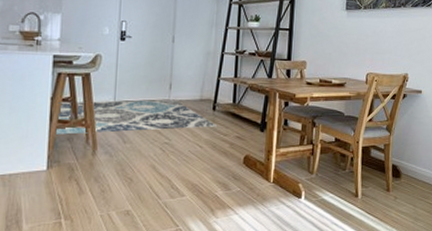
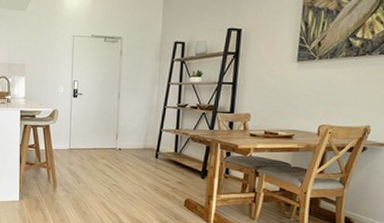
rug: present [56,99,217,135] -> none [25,147,159,174]

